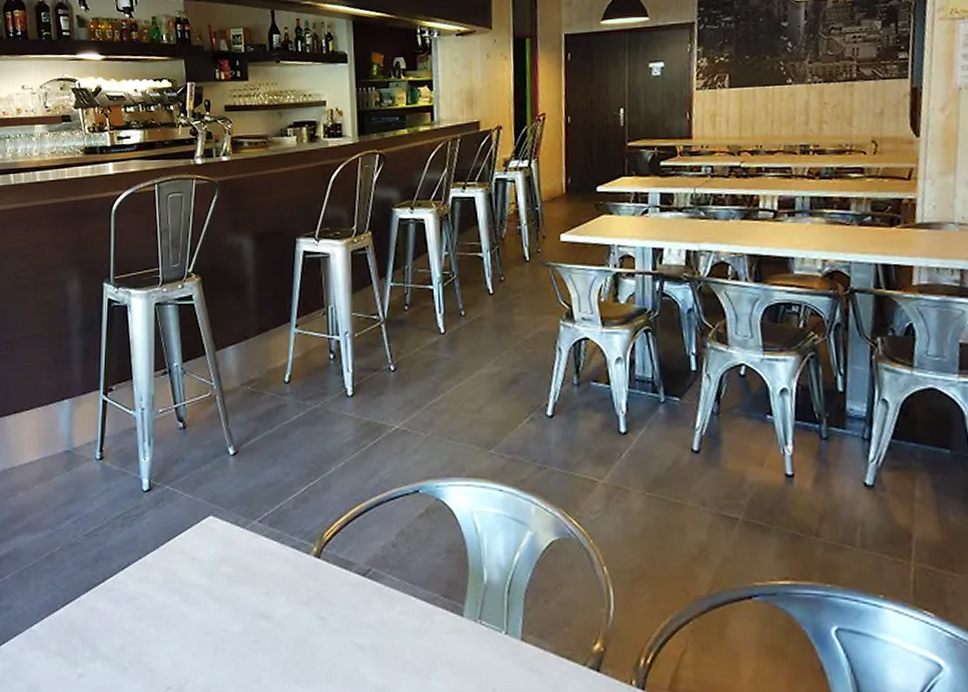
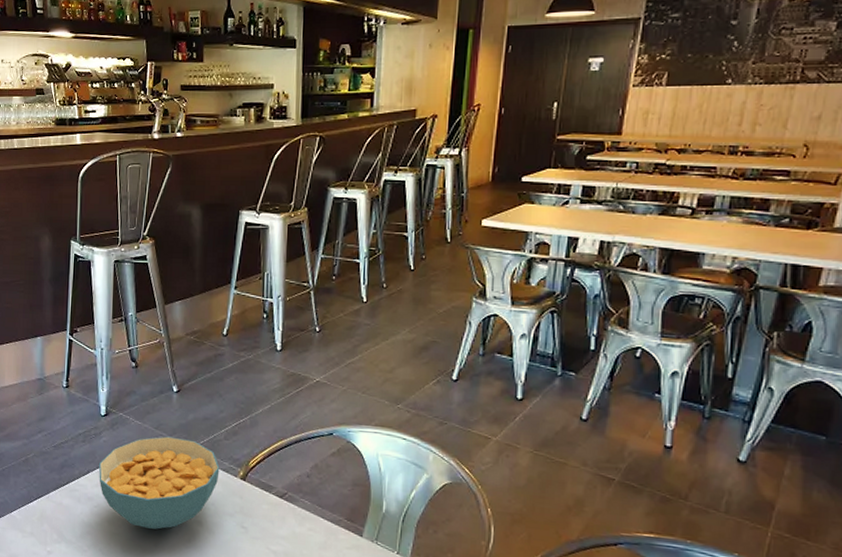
cereal bowl: none [141,510,289,631] -> present [98,436,220,530]

